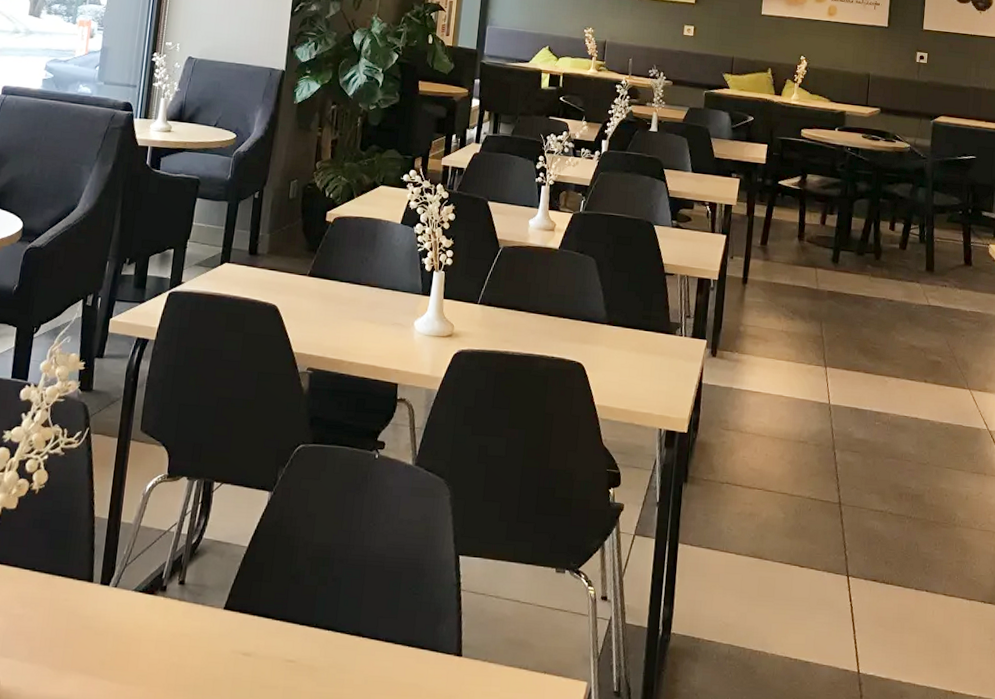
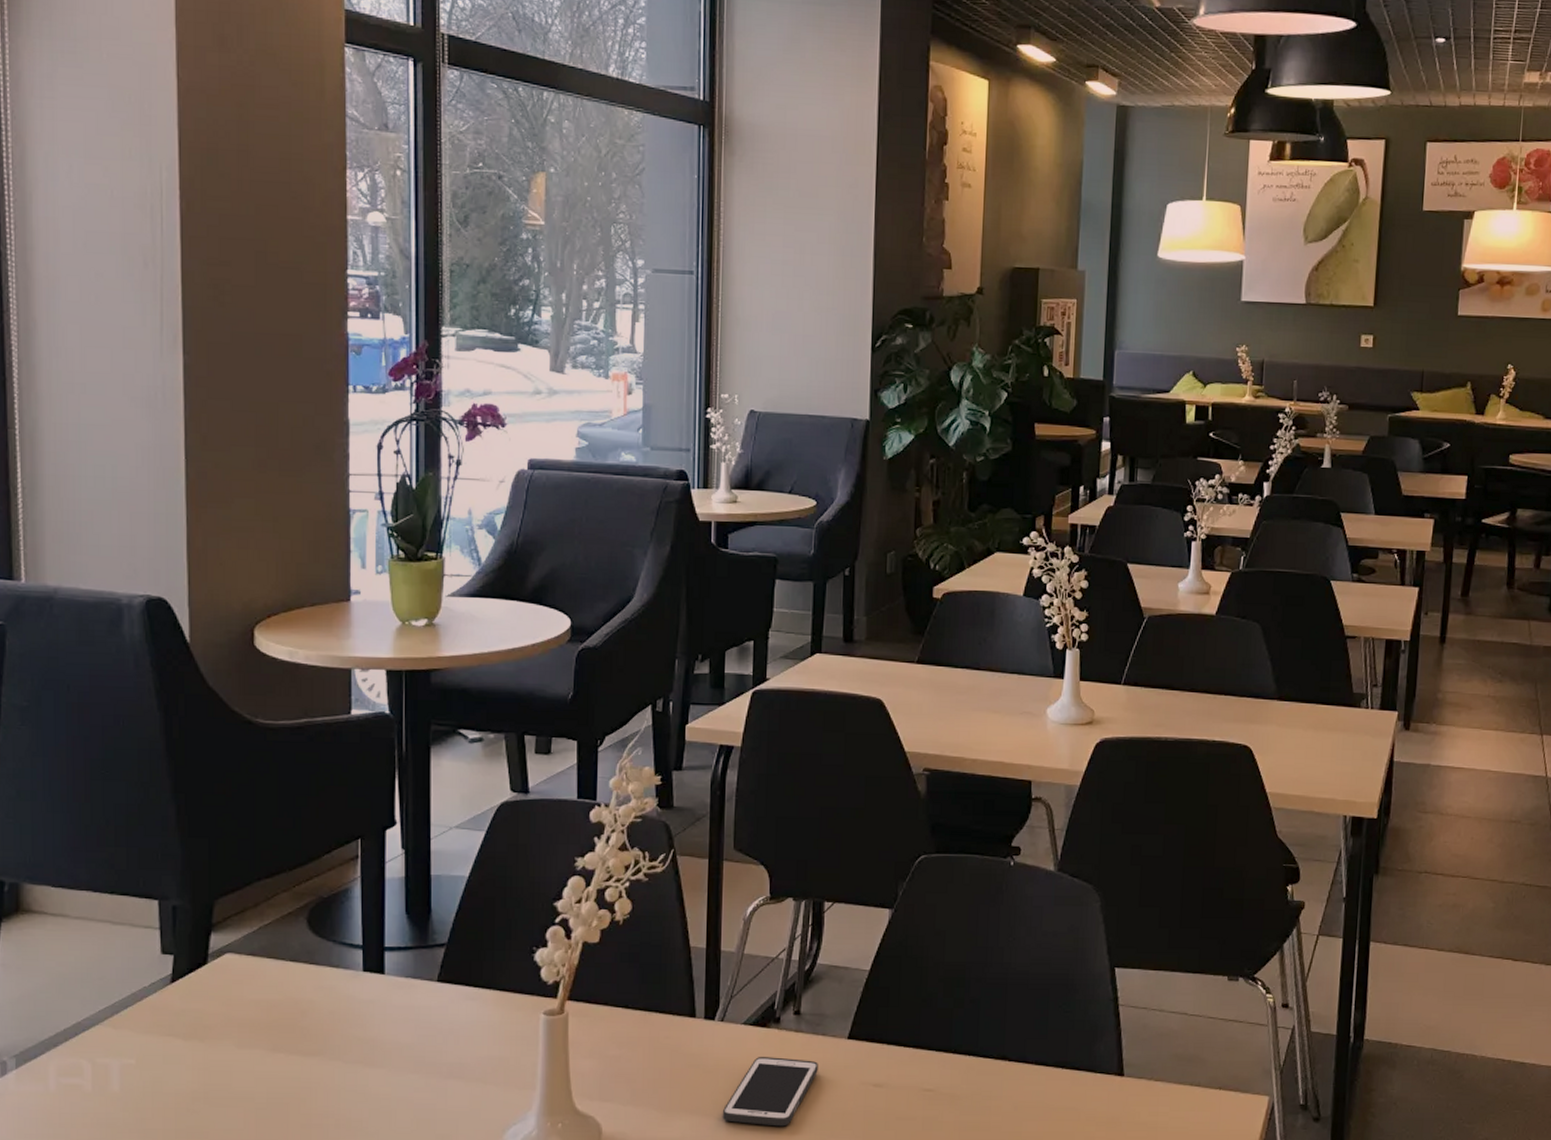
cell phone: none [107,622,196,689] -> present [722,1057,818,1127]

